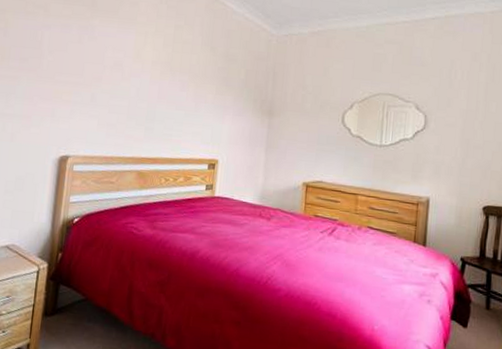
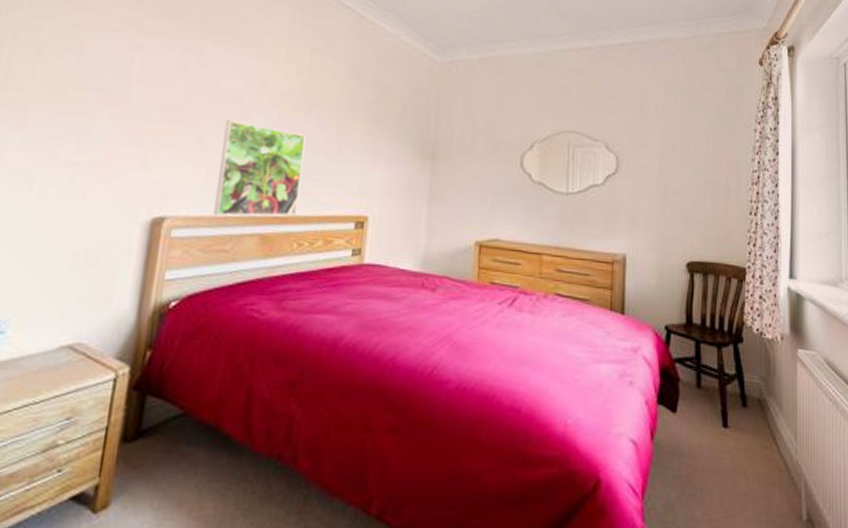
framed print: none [103,83,171,158] -> present [214,120,306,216]

